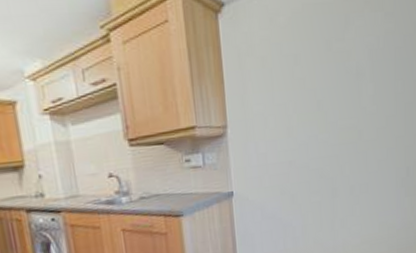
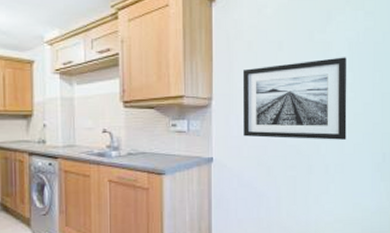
wall art: none [257,66,370,165] -> present [242,57,347,140]

